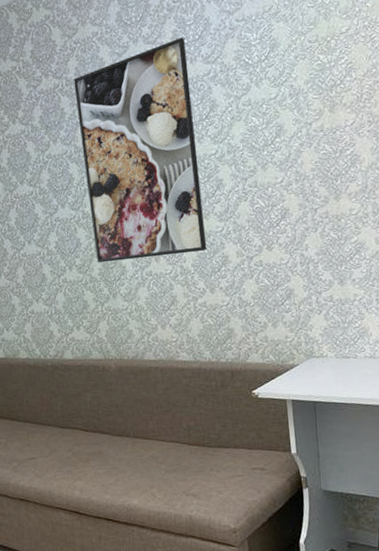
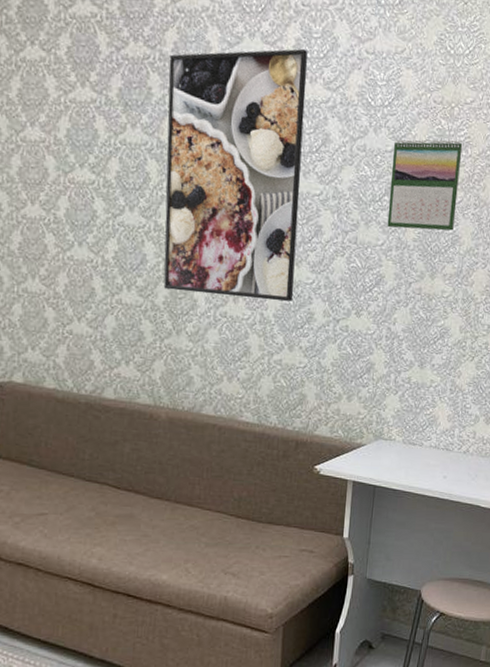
calendar: none [276,68,351,165] -> present [387,138,463,231]

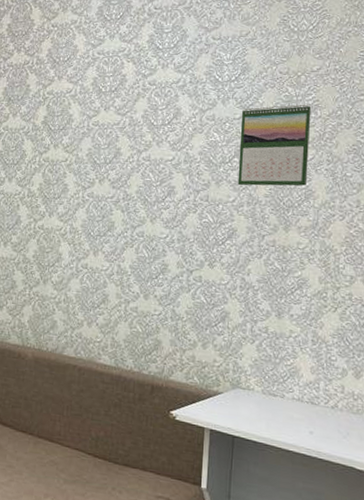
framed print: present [163,48,308,302] -> none [34,42,160,255]

